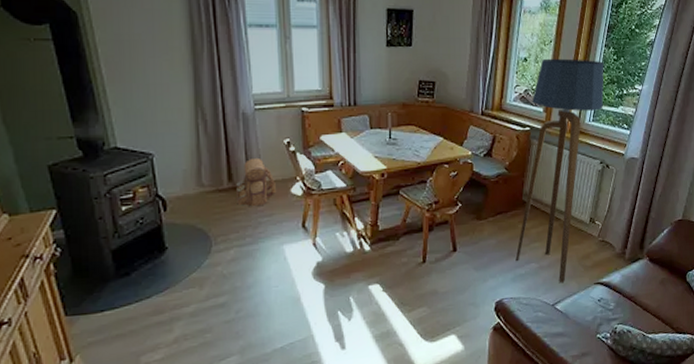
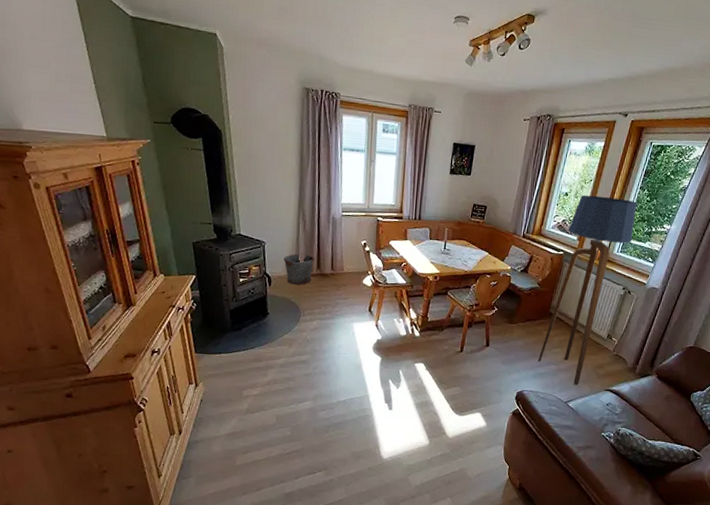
bucket: none [181,165,223,206] -> present [283,254,314,285]
backpack: present [236,157,276,207] -> none [322,253,352,291]

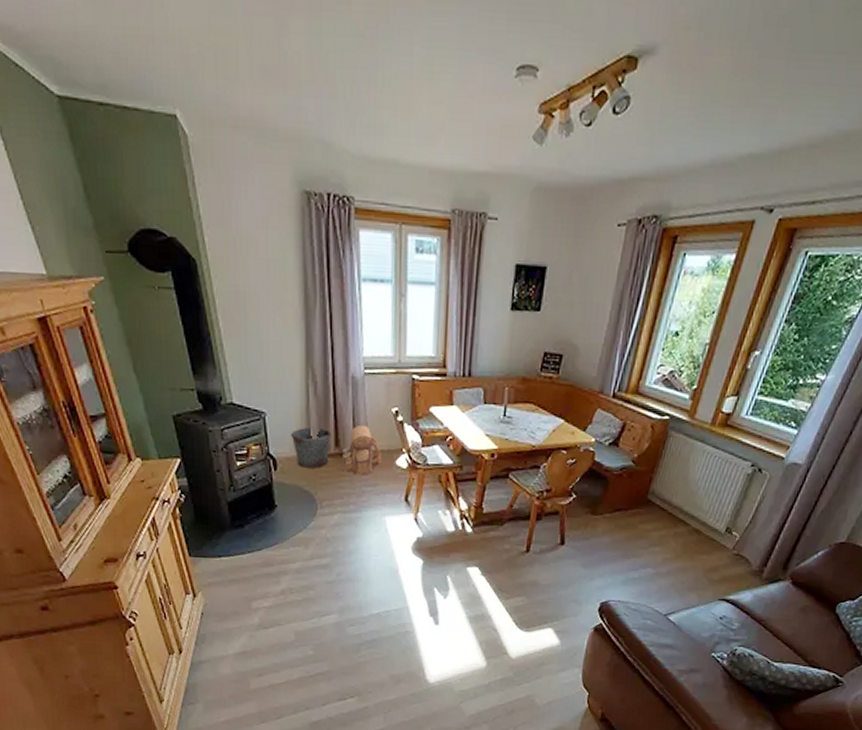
backpack: none [322,253,352,291] -> present [342,424,381,475]
floor lamp: present [538,194,637,386] -> none [629,333,780,594]

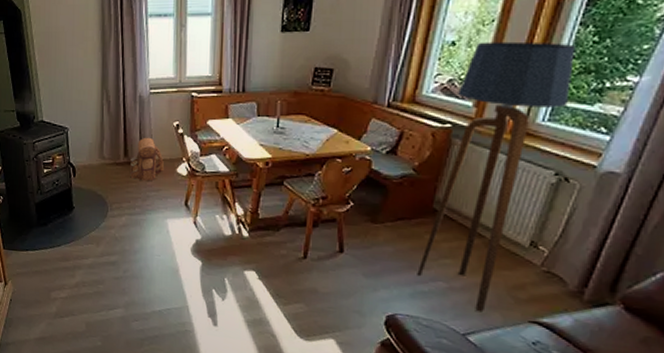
bucket: present [291,428,331,468] -> none [87,140,121,175]
floor lamp: none [629,333,780,594] -> present [417,41,576,312]

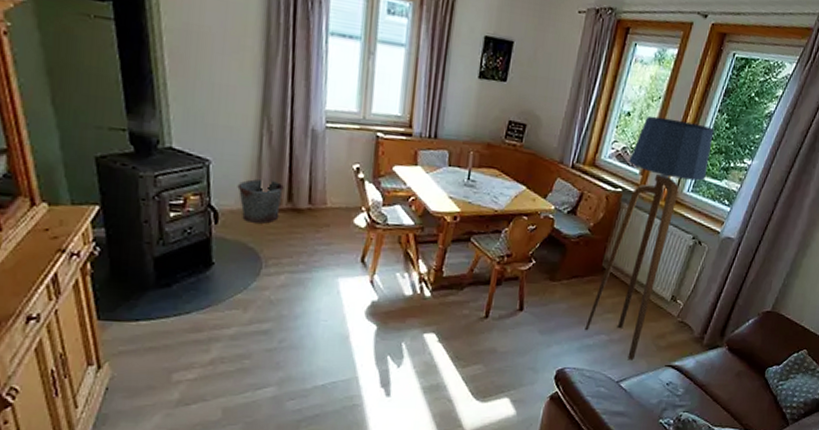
bucket: none [87,140,121,175] -> present [237,179,284,224]
backpack: present [130,137,164,182] -> none [294,179,338,233]

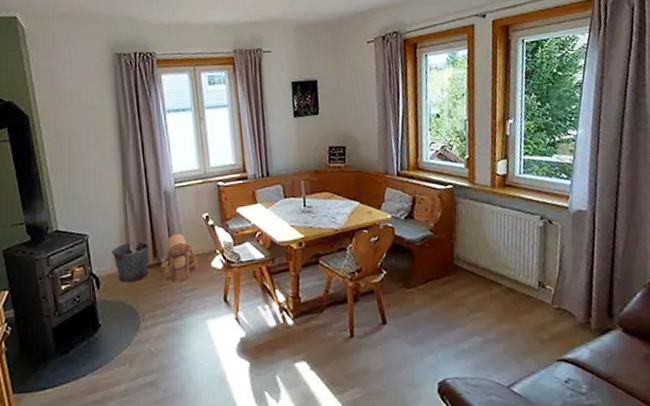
backpack: none [294,179,338,233] -> present [161,233,197,282]
floor lamp: present [585,115,714,361] -> none [450,109,534,361]

